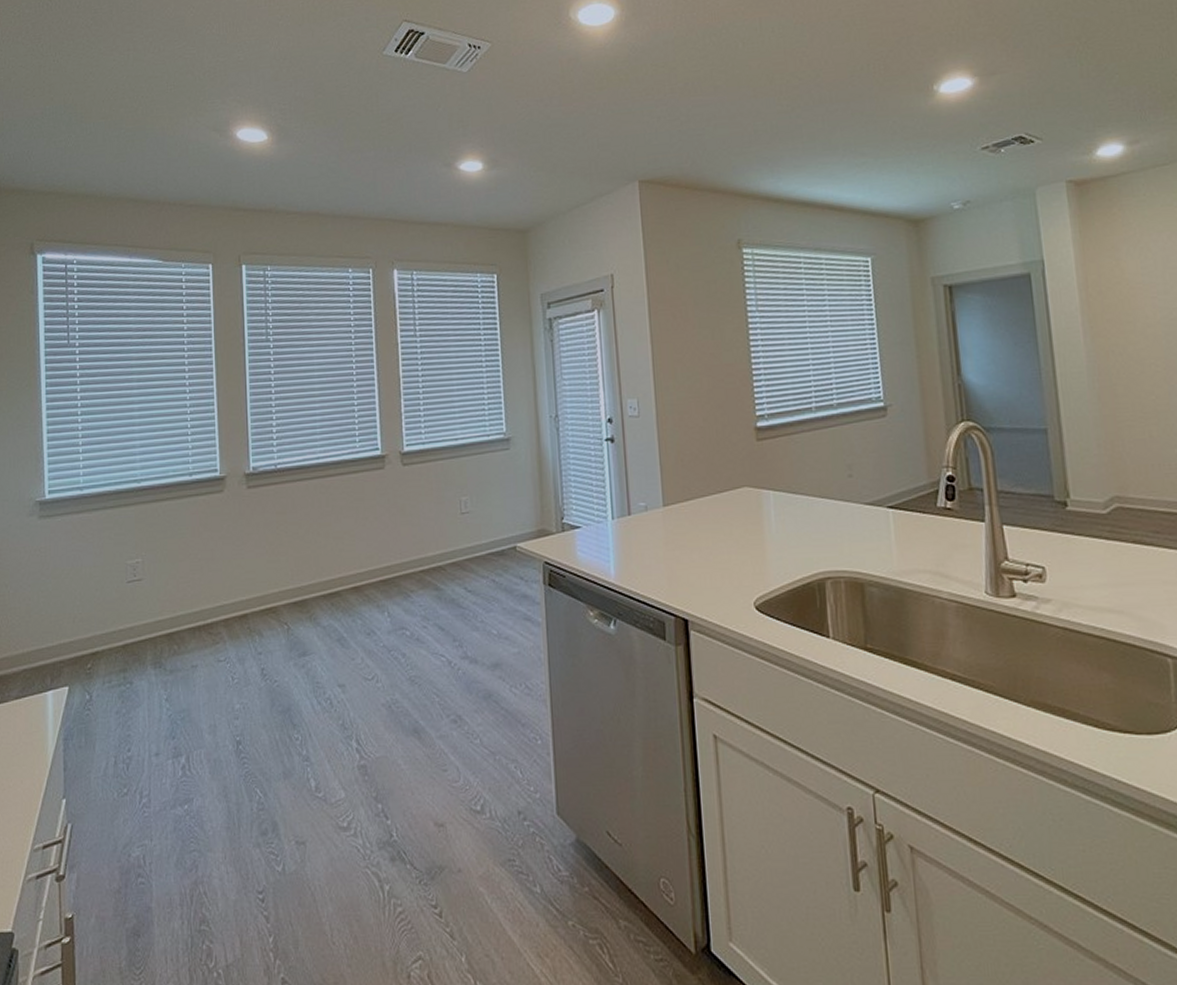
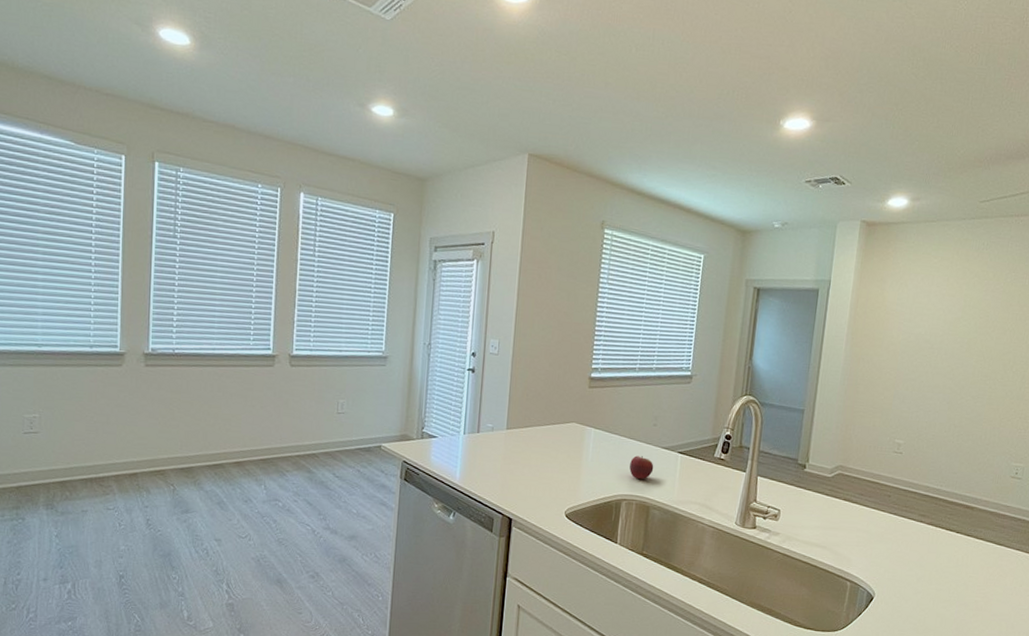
fruit: none [827,518,860,548] -> present [629,456,654,479]

